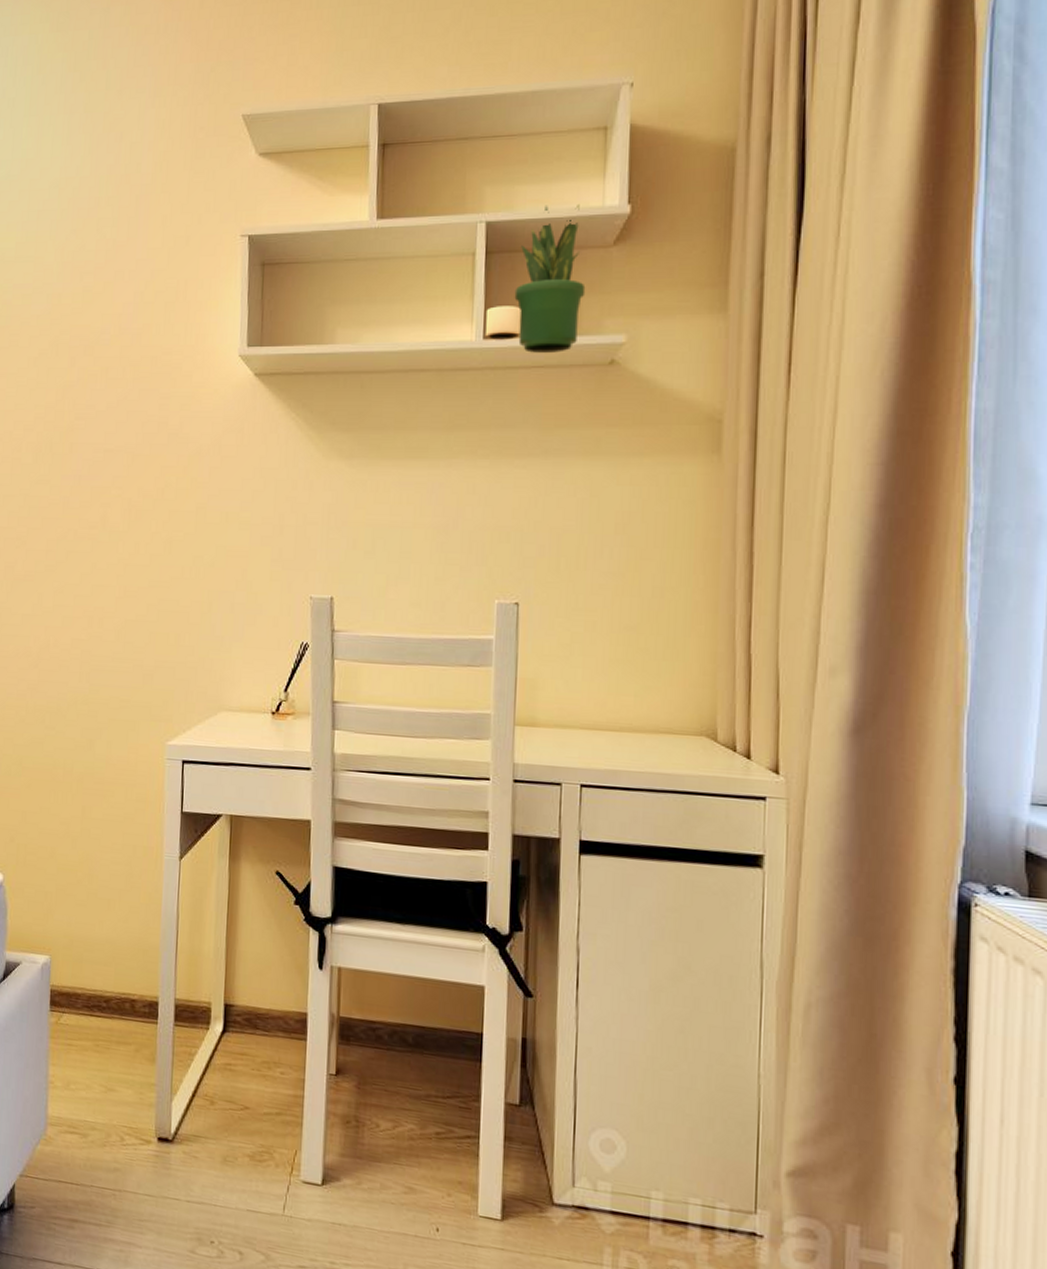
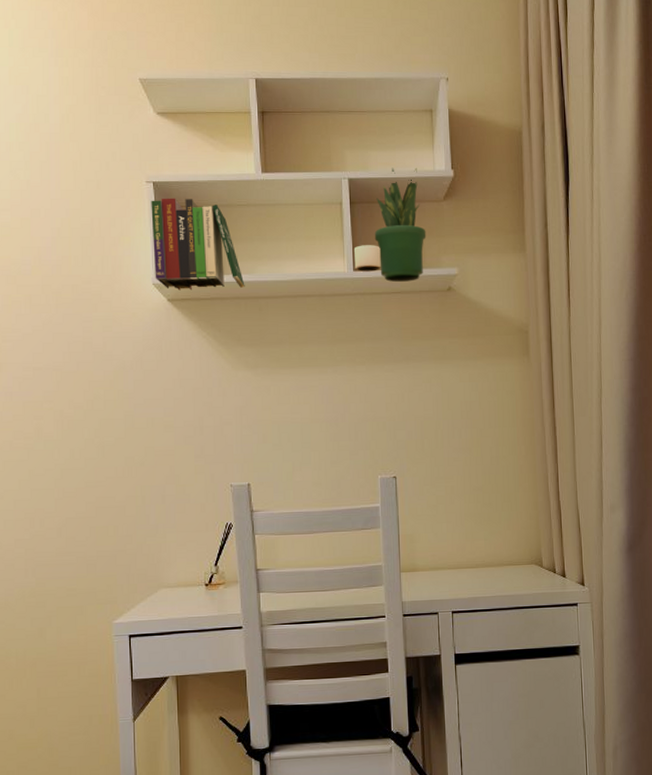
books: none [242,253,346,363] -> present [151,198,245,291]

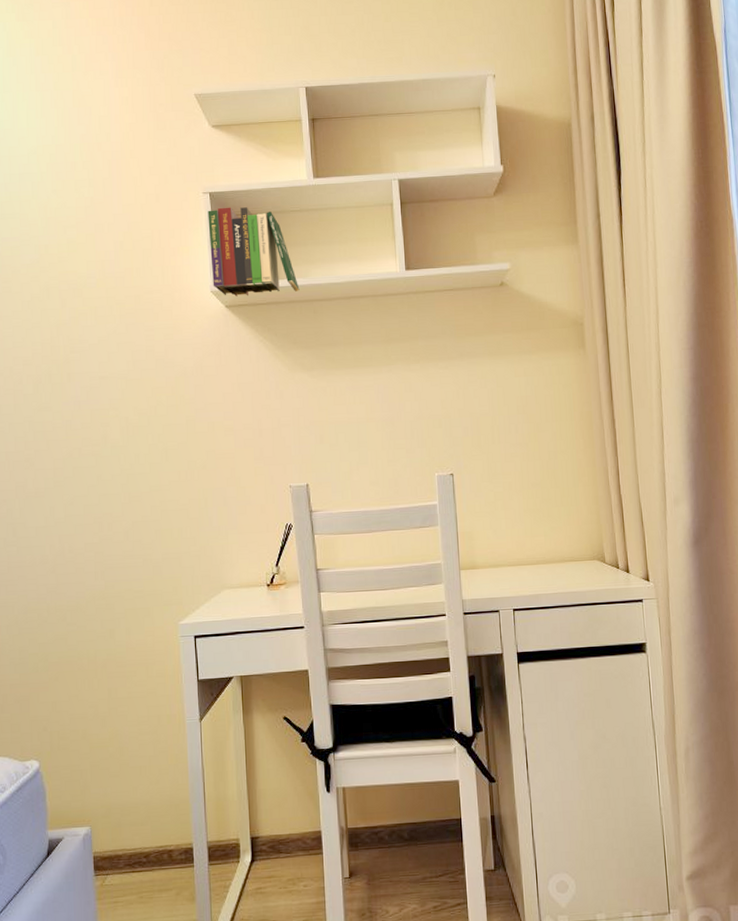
candle: present [354,245,381,272] -> none [405,244,433,271]
planter: present [374,167,427,282] -> none [425,165,478,279]

